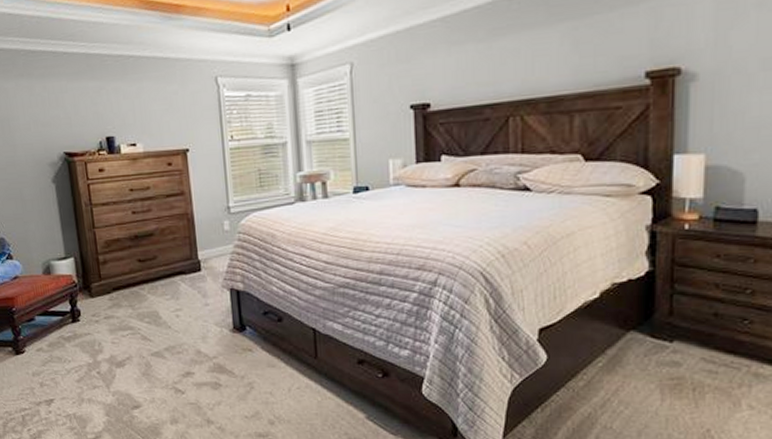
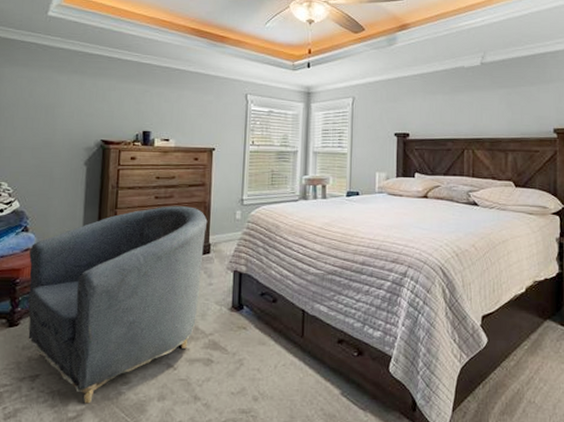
armchair: none [18,220,197,427] -> present [27,206,208,404]

